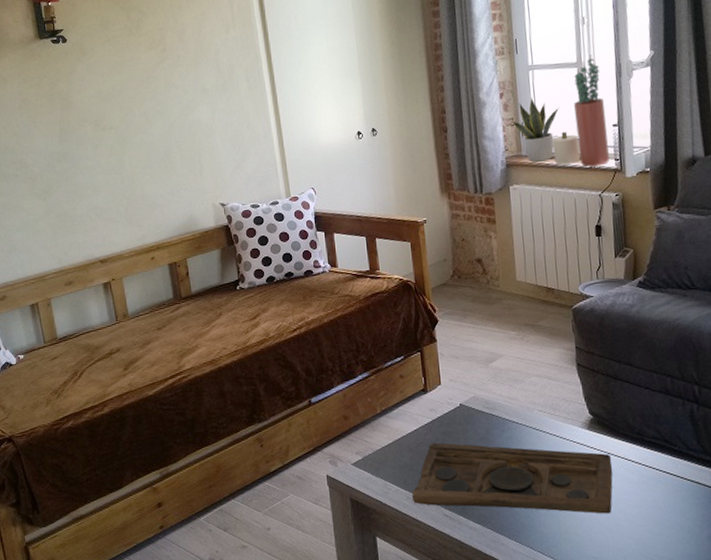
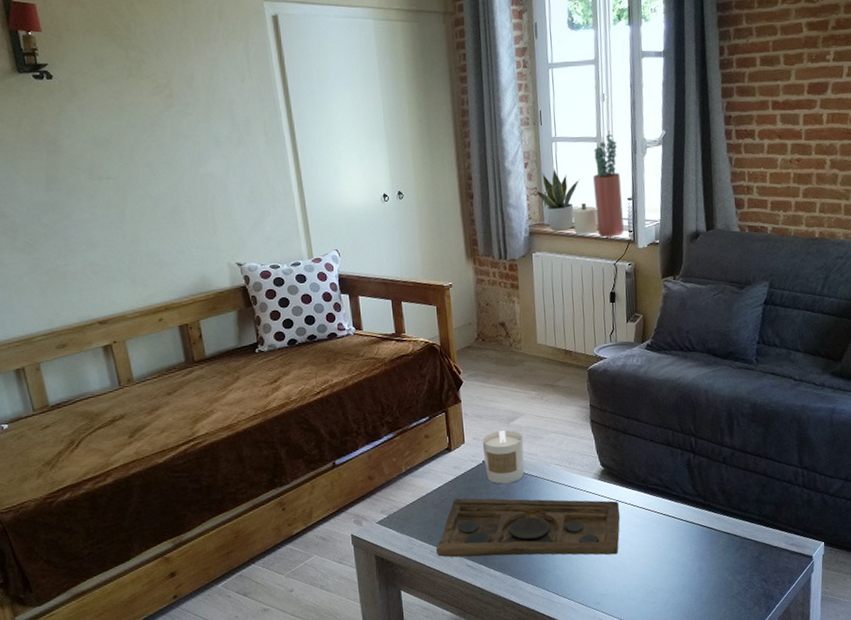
candle: none [459,371,505,430] -> present [482,429,525,484]

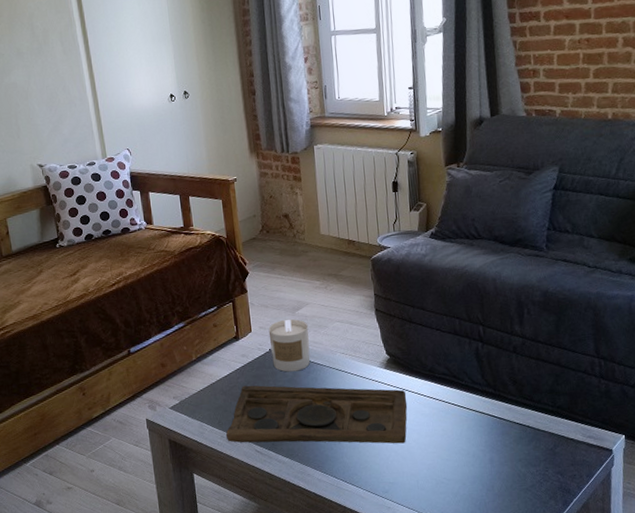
potted plant: present [536,168,580,232] -> none [316,61,360,124]
candle: present [573,203,598,235] -> none [353,94,379,126]
vase: present [593,130,624,238] -> none [373,21,405,128]

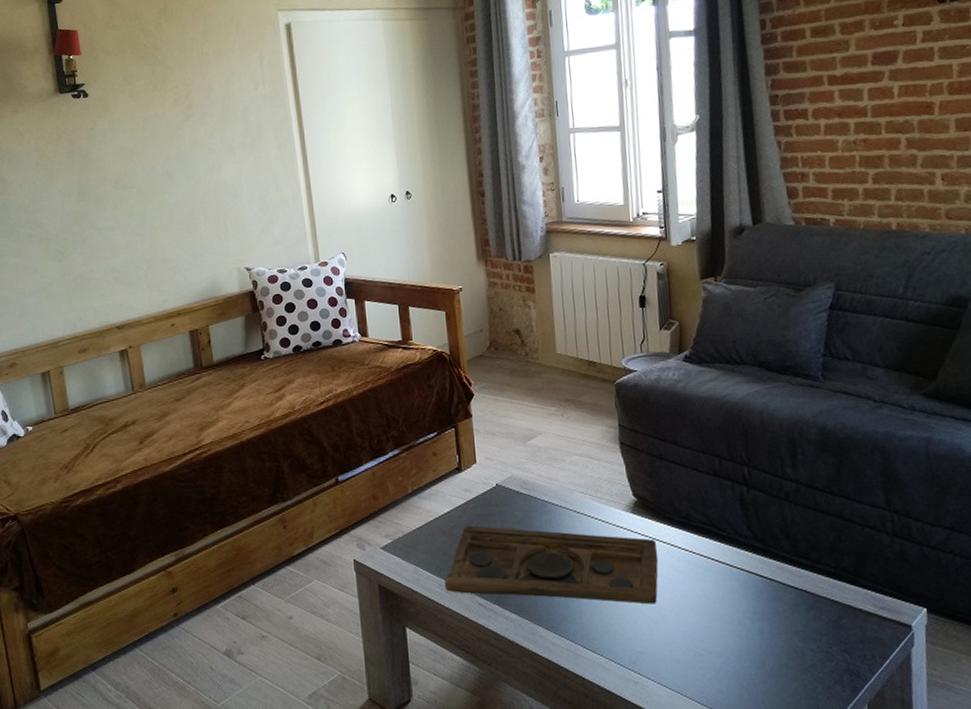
candle: present [268,318,311,372] -> none [495,449,544,512]

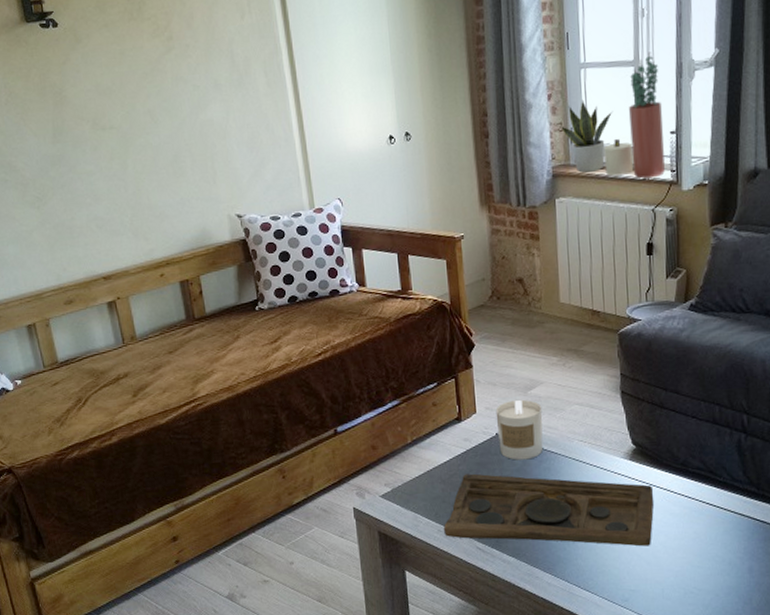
candle: none [495,449,544,512] -> present [495,399,544,460]
potted plant: none [553,161,602,230] -> present [561,99,613,174]
candle: none [594,198,624,232] -> present [604,139,634,176]
vase: none [617,118,654,235] -> present [629,52,665,179]

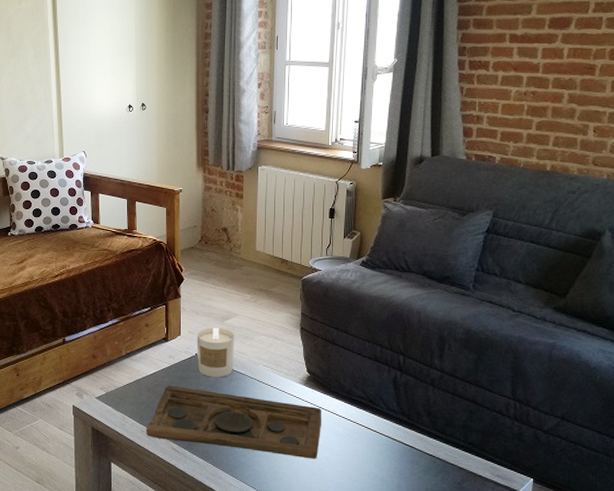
potted plant: present [561,99,613,174] -> none [267,89,310,149]
candle: present [604,139,634,176] -> none [300,123,324,152]
vase: present [629,52,665,179] -> none [322,57,349,157]

